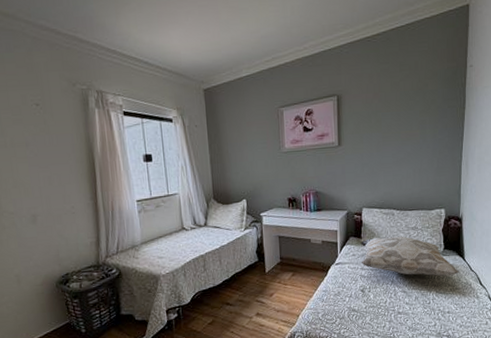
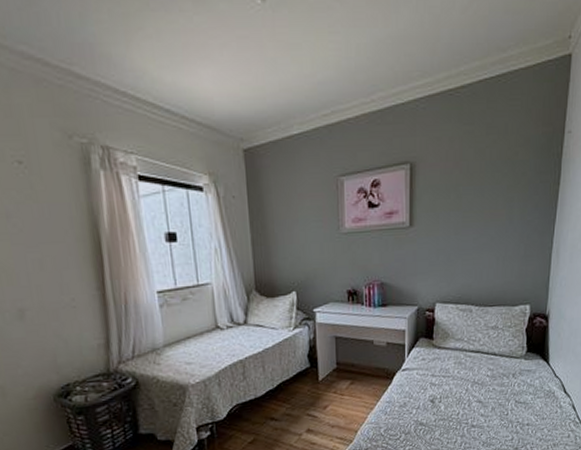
decorative pillow: present [361,236,459,276] -> none [432,336,542,383]

